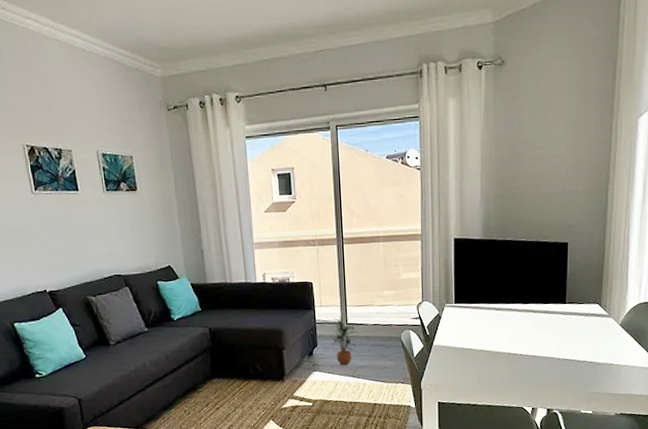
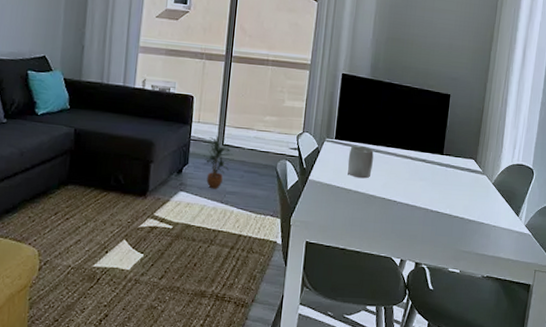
mug: none [470,306,495,338] -> present [347,145,374,179]

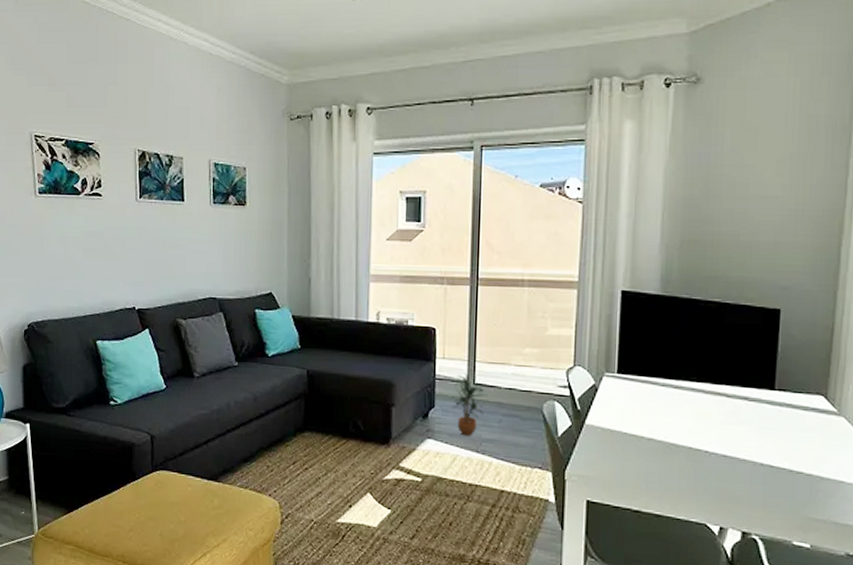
mug: present [347,145,374,179] -> none [636,380,672,423]

